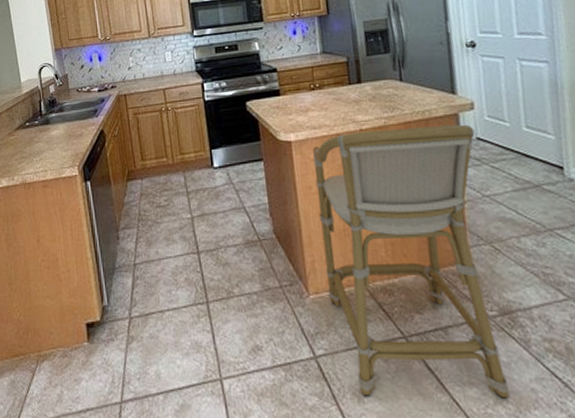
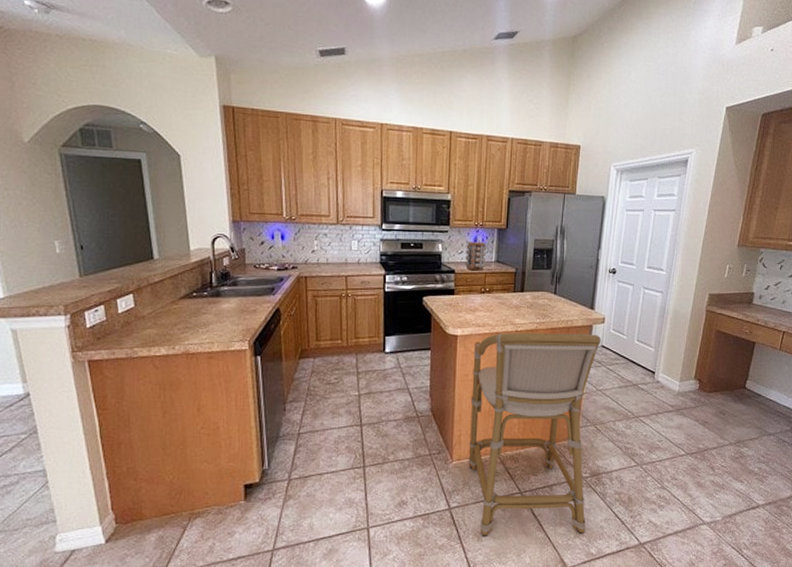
spice rack: none [285,30,311,67] -> present [465,238,486,271]

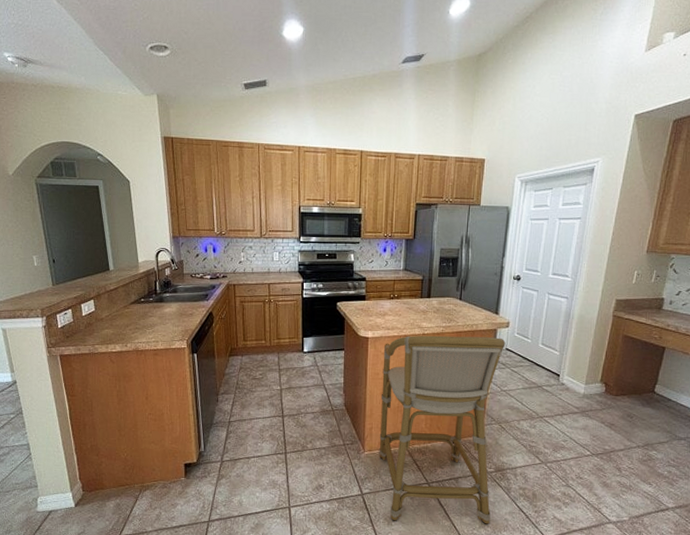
spice rack: present [465,238,486,271] -> none [375,248,395,279]

